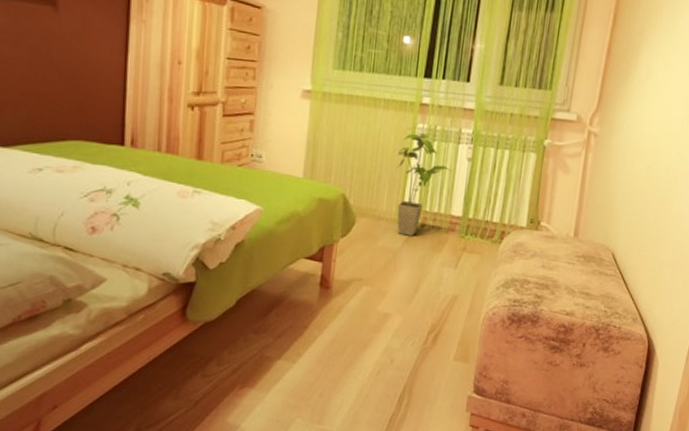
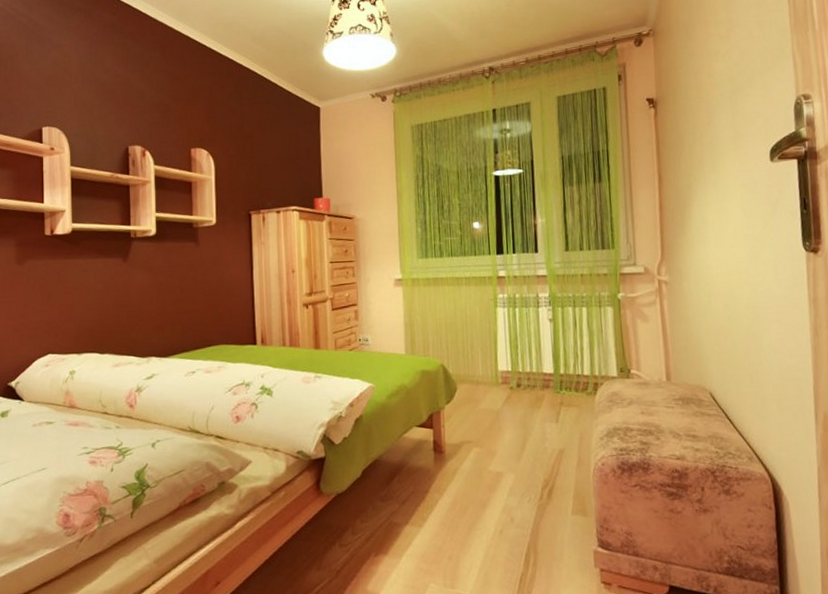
house plant: present [397,133,452,236] -> none [484,301,537,397]

